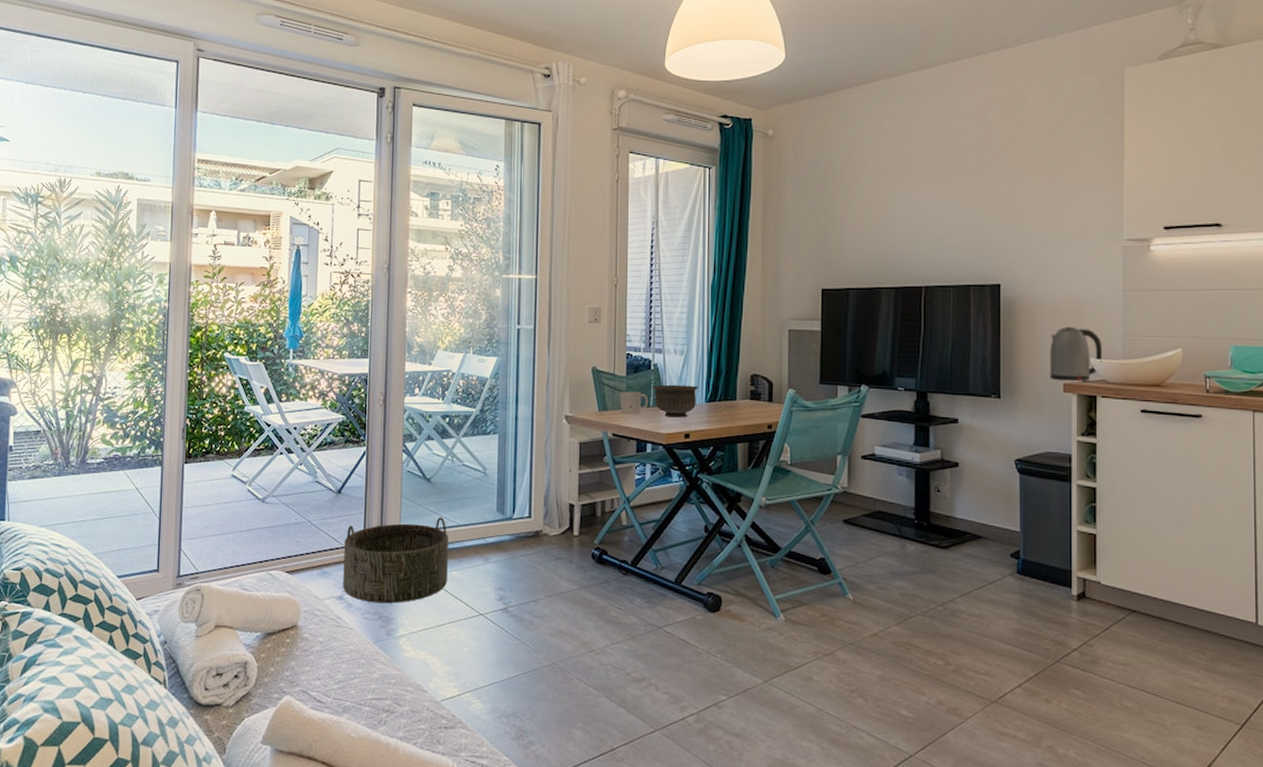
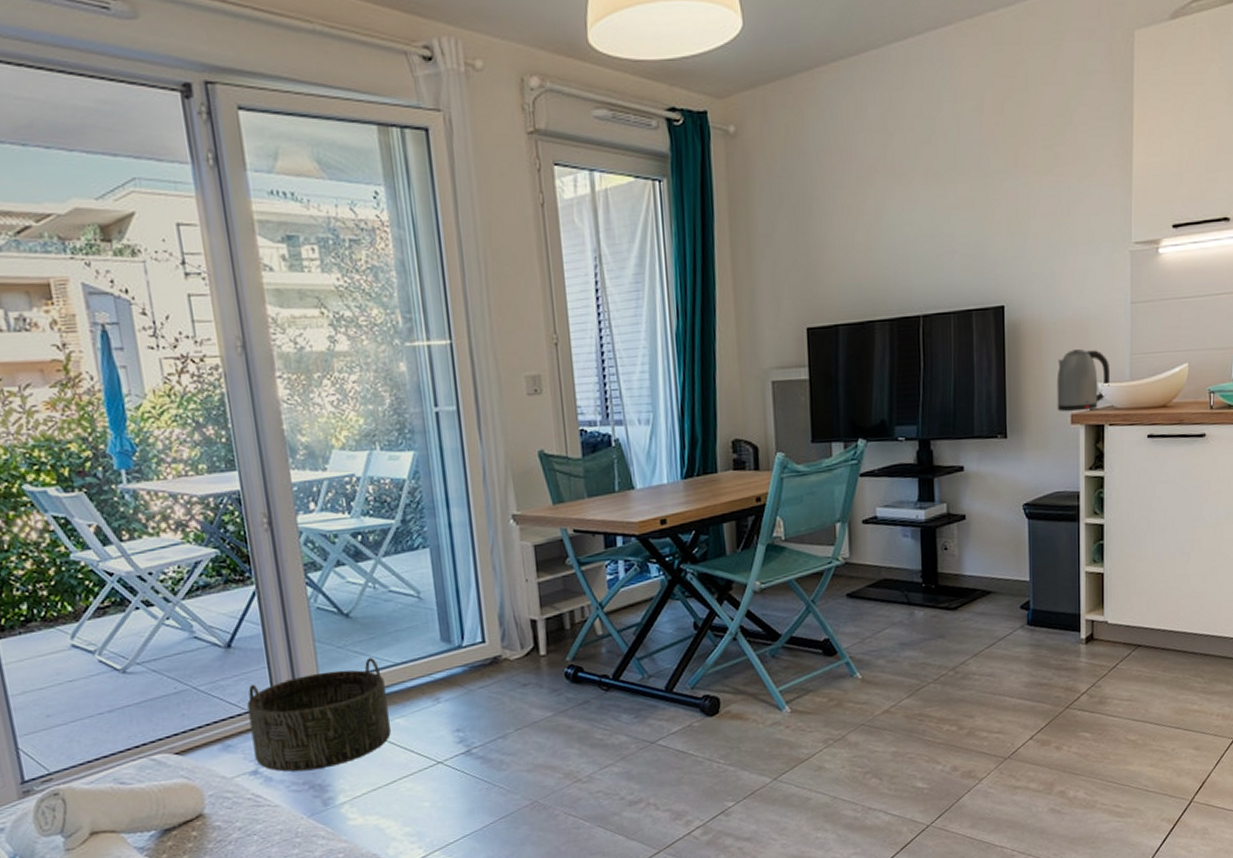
mug: present [620,391,649,415] -> none [577,475,613,505]
bowl: present [653,384,699,418] -> none [616,460,672,502]

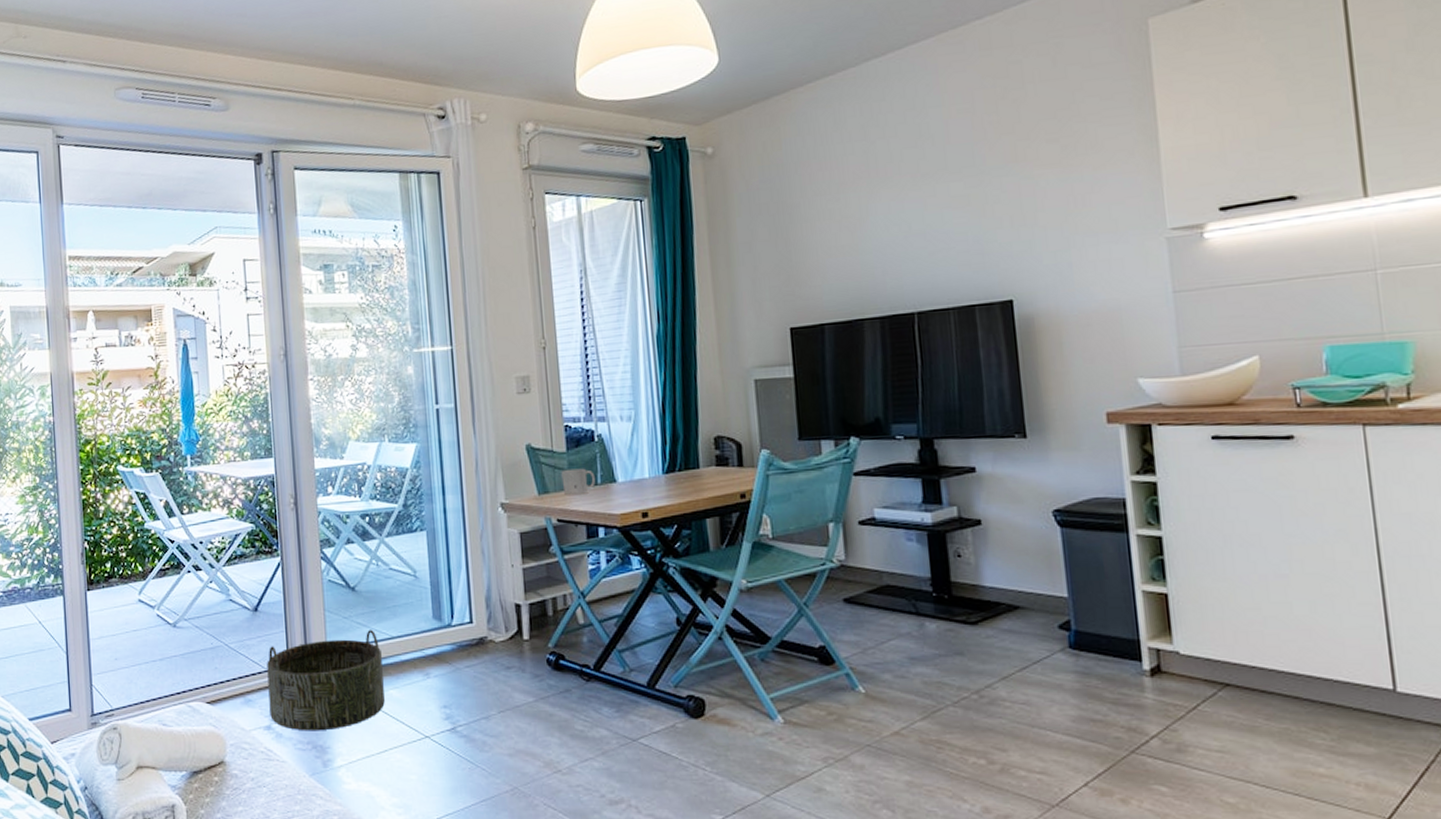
mug: none [577,475,613,505] -> present [561,468,596,496]
kettle: present [1056,349,1109,412] -> none [1084,343,1154,411]

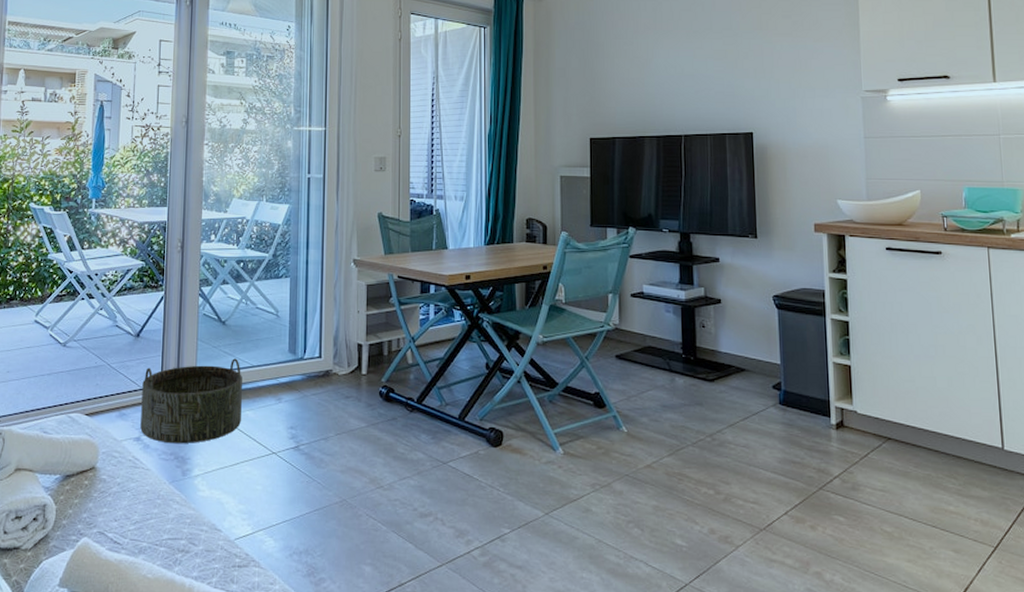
mug: present [561,468,596,496] -> none [404,235,431,258]

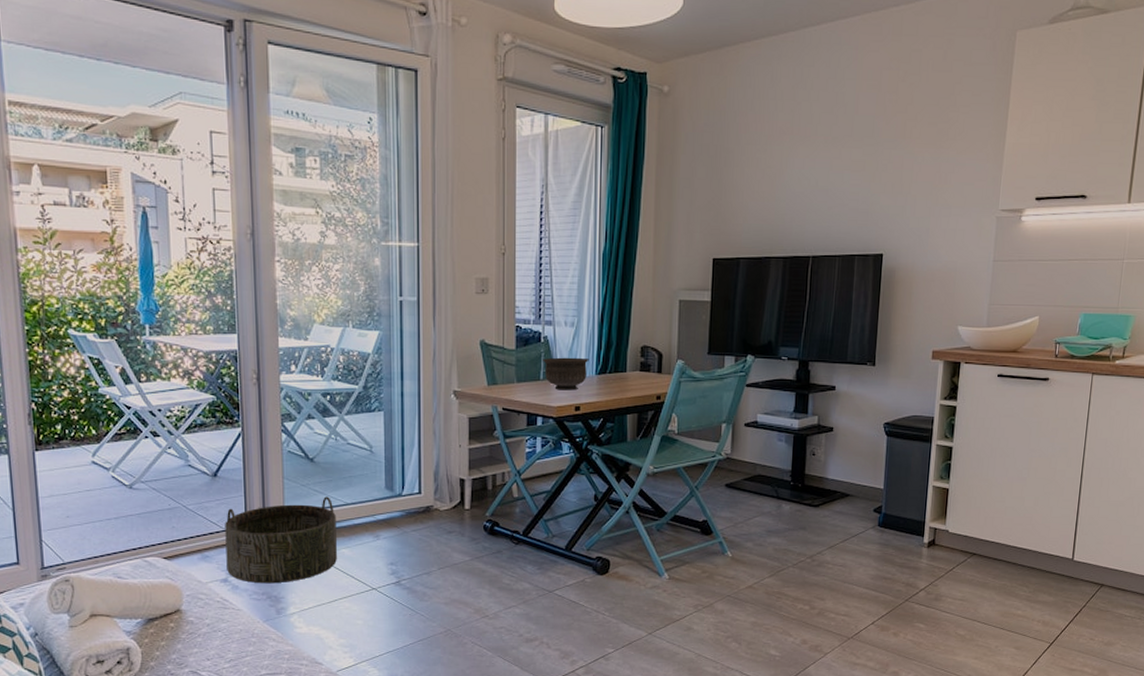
bowl: none [435,229,478,260] -> present [543,357,589,390]

